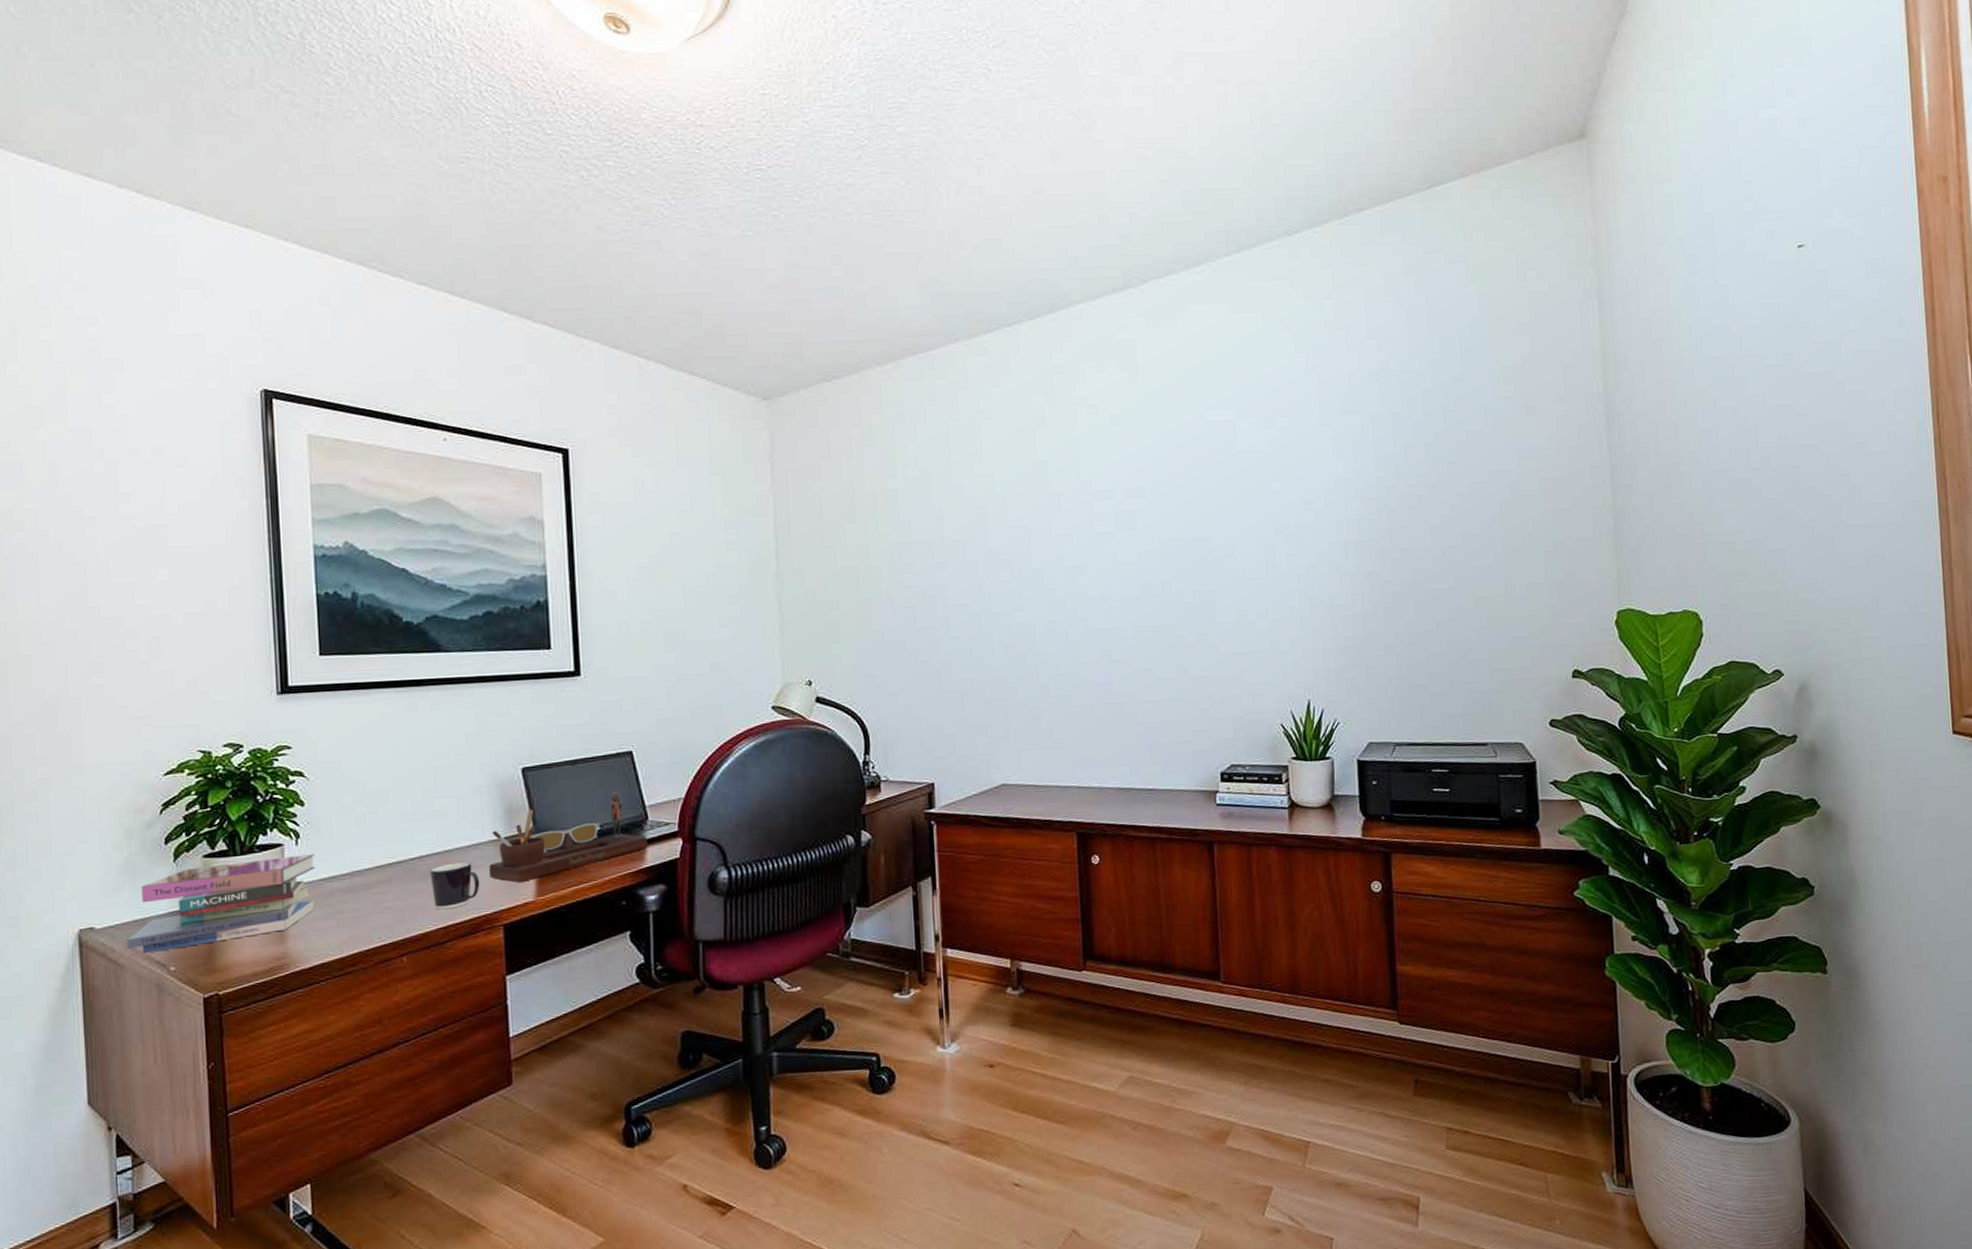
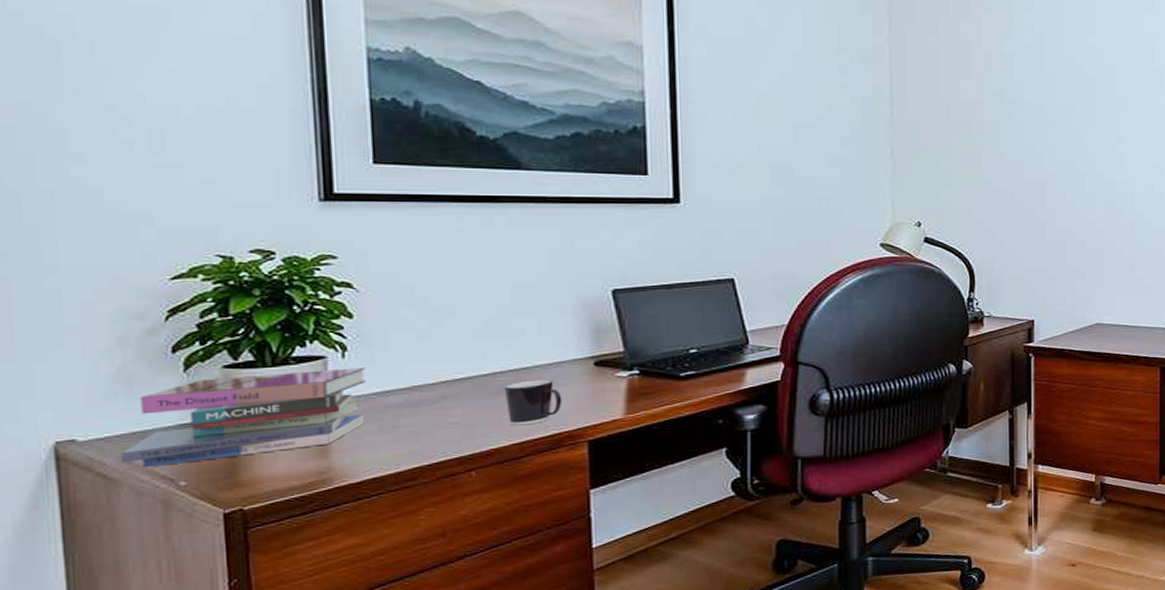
desk organizer: present [489,791,648,883] -> none [573,316,748,400]

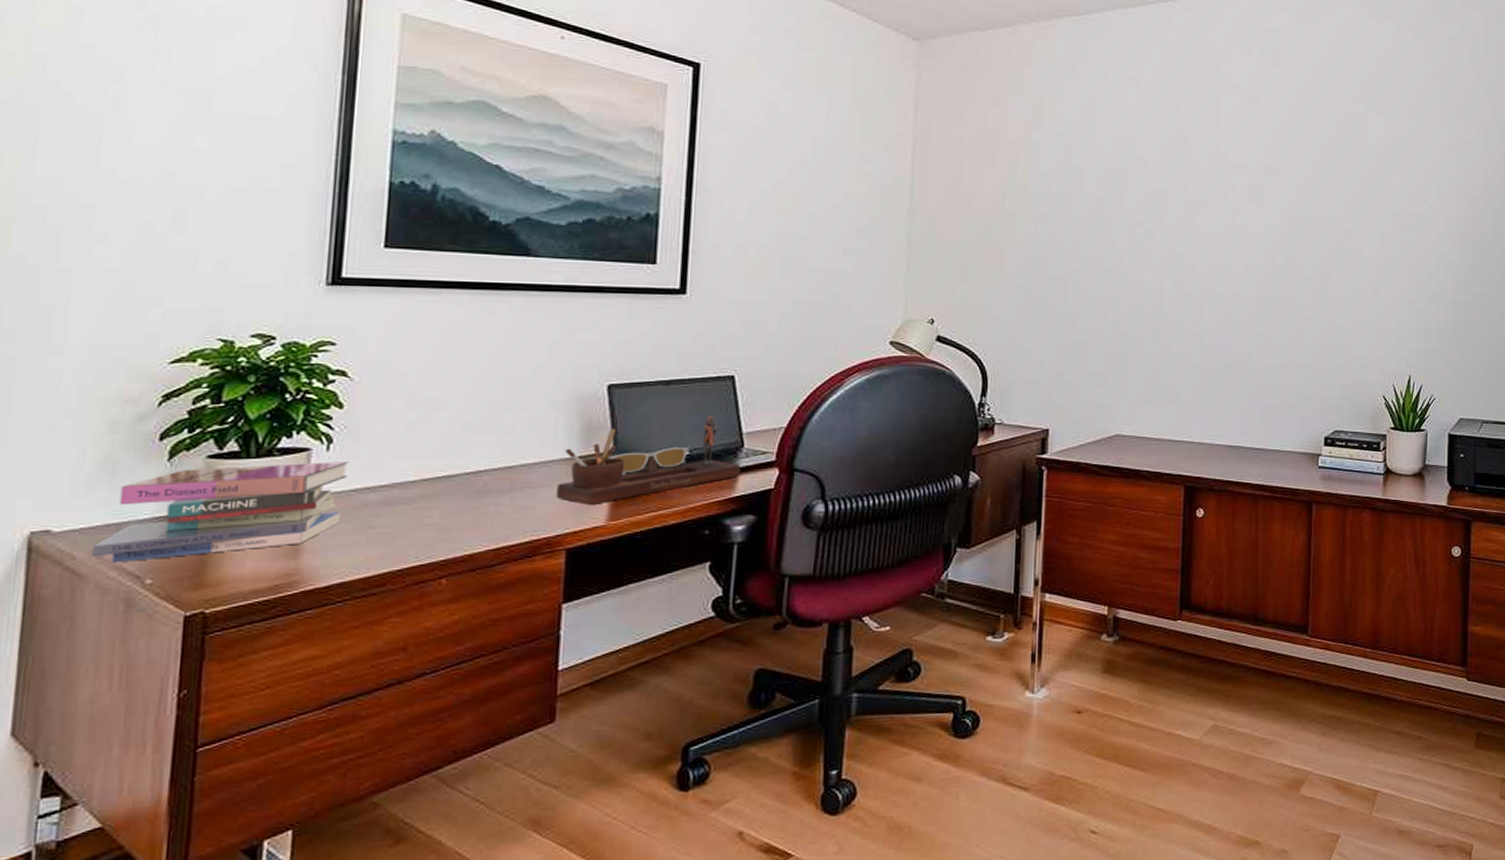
mug: present [504,379,562,426] -> none [485,480,545,530]
desk organizer: none [573,316,748,400] -> present [556,416,741,505]

